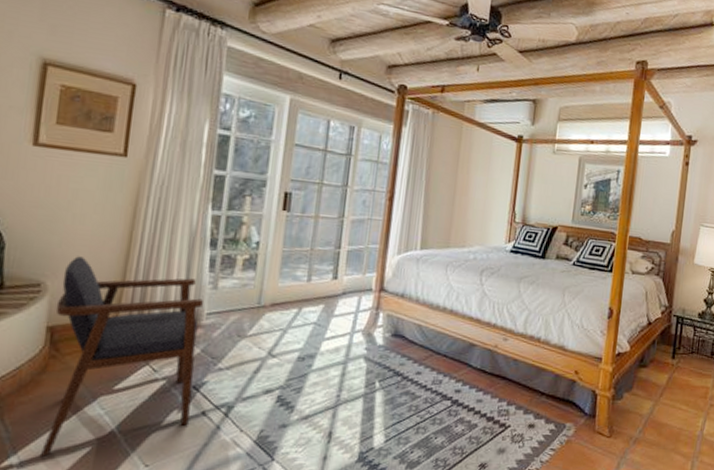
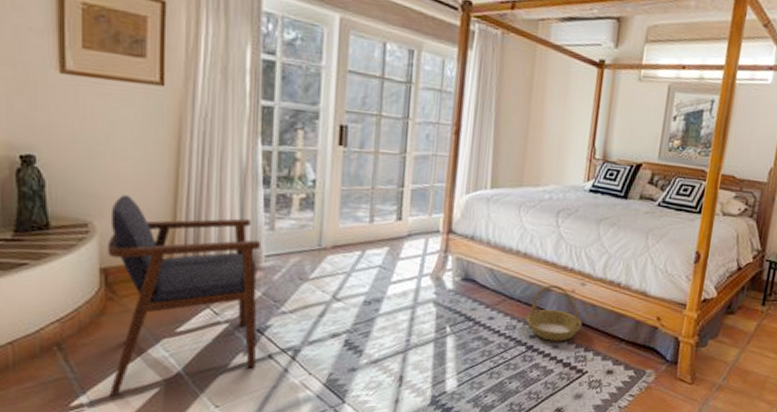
basket: none [452,340,505,396] -> present [526,285,583,342]

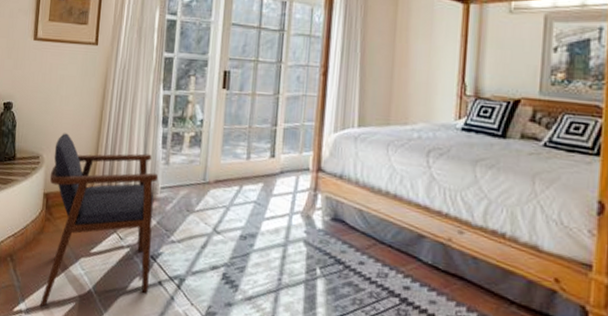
basket: present [526,285,583,342] -> none [399,230,463,297]

